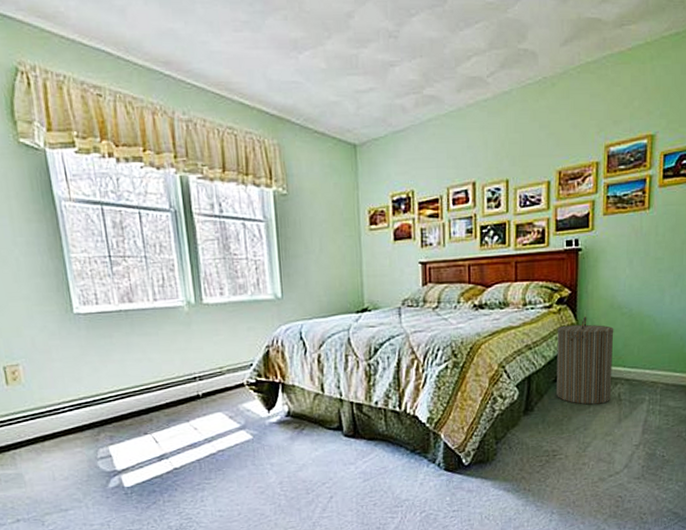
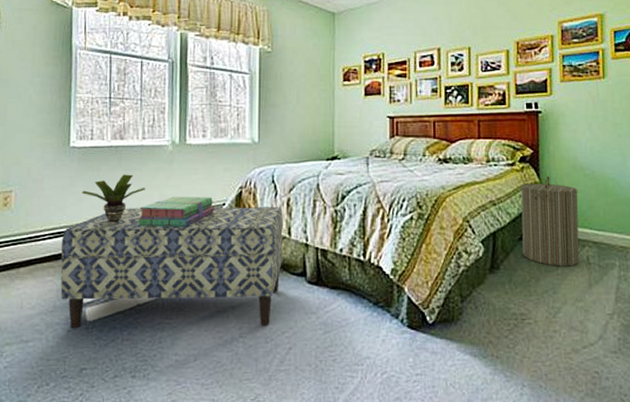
bench: none [83,364,317,495] -> present [60,207,283,329]
potted plant: none [96,339,165,390] -> present [81,174,145,222]
stack of books: none [161,358,243,393] -> present [137,197,215,228]

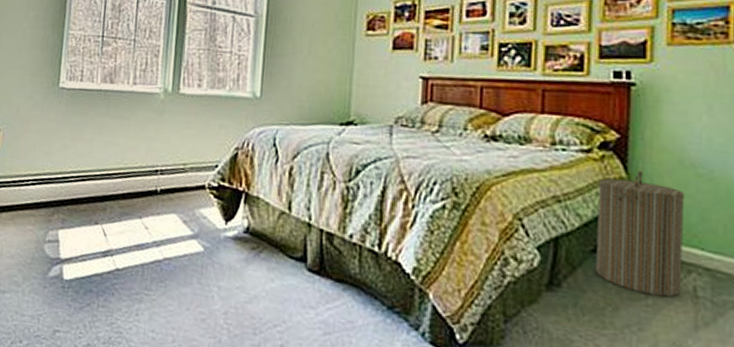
bench: present [60,207,283,329] -> none [39,159,284,315]
potted plant: present [81,174,145,222] -> none [67,122,133,174]
stack of books: present [137,197,215,228] -> none [121,152,206,189]

